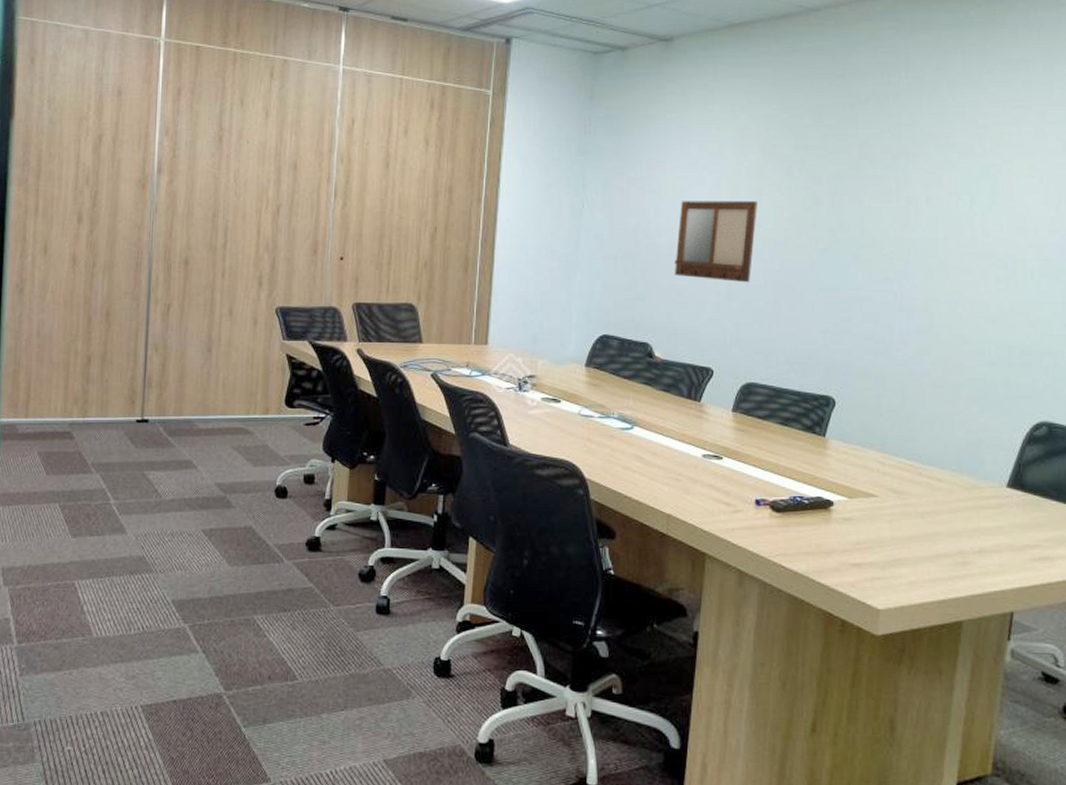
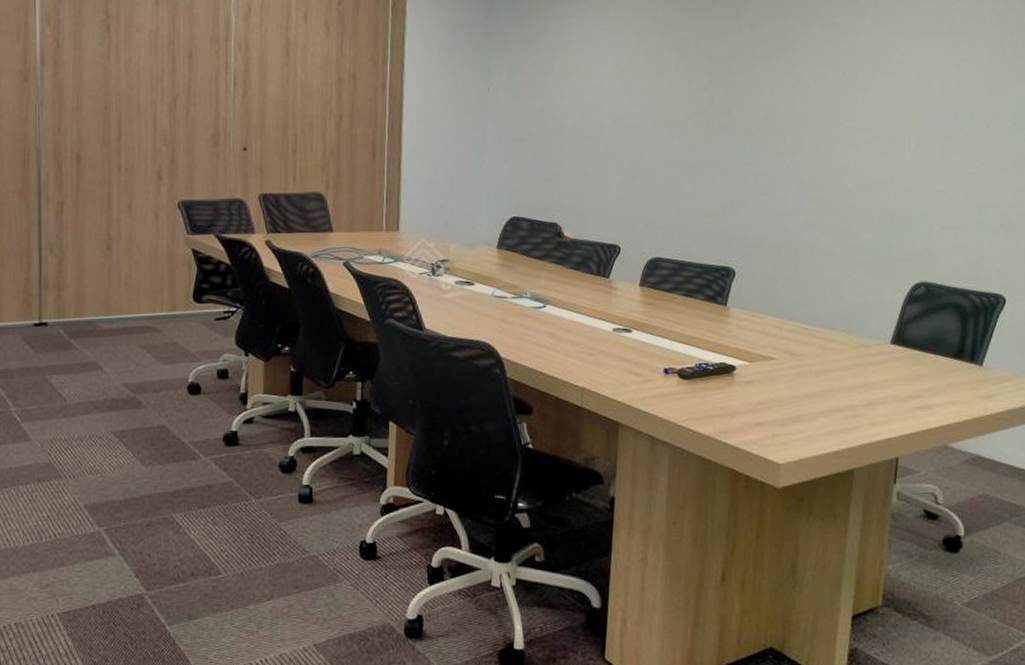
writing board: present [675,200,757,283] -> none [580,81,657,162]

